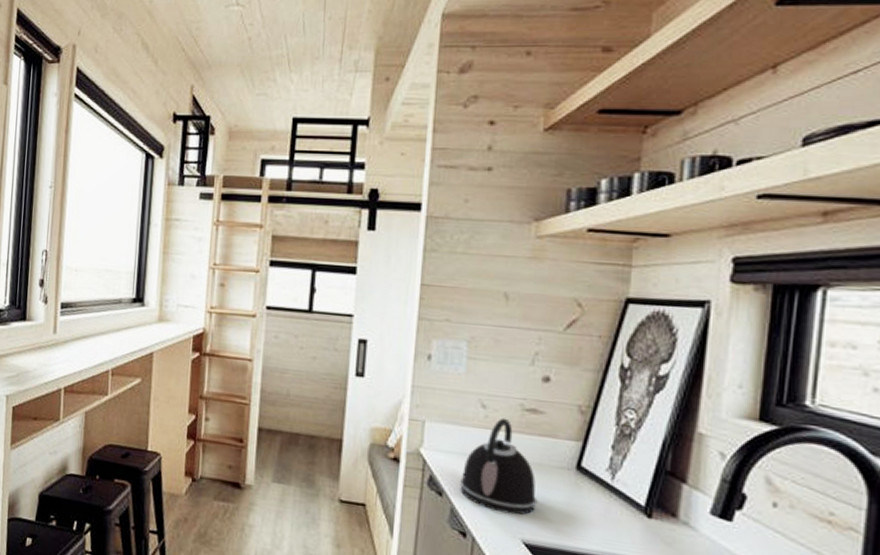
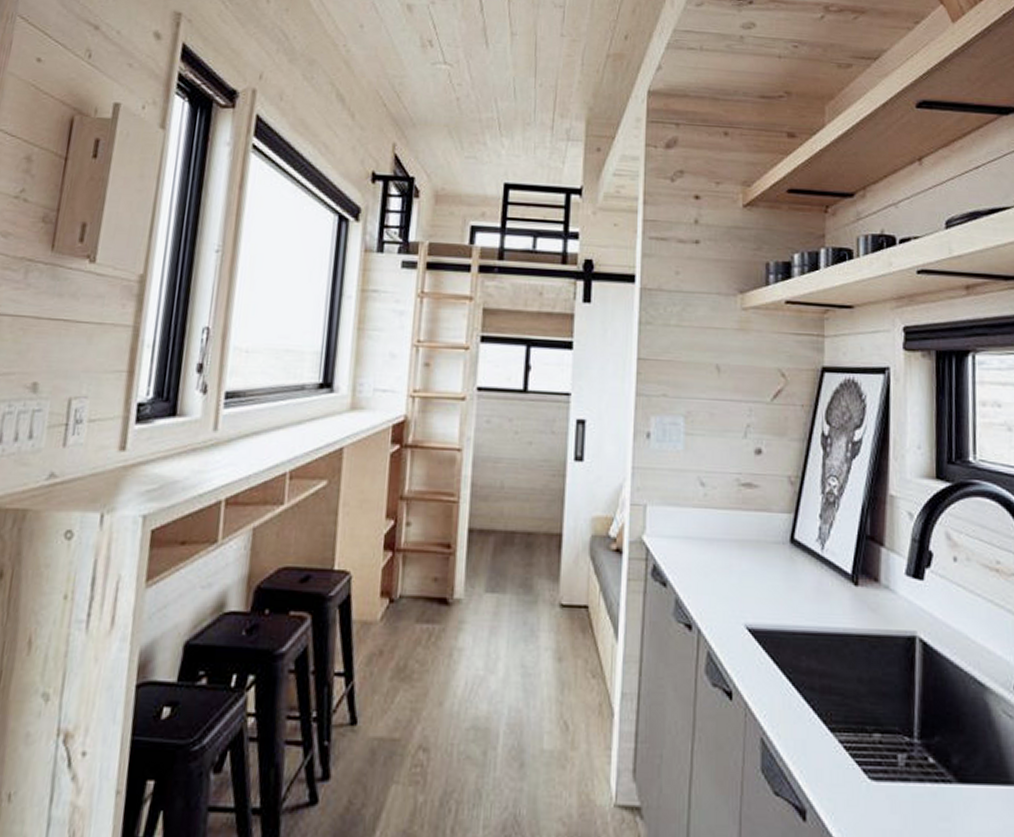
kettle: present [460,417,538,515] -> none [683,495,757,598]

